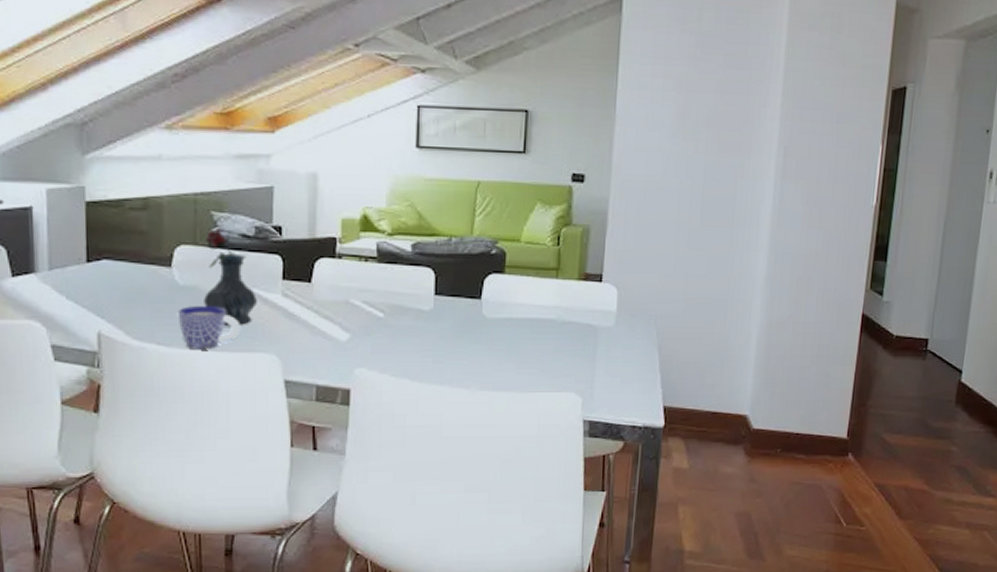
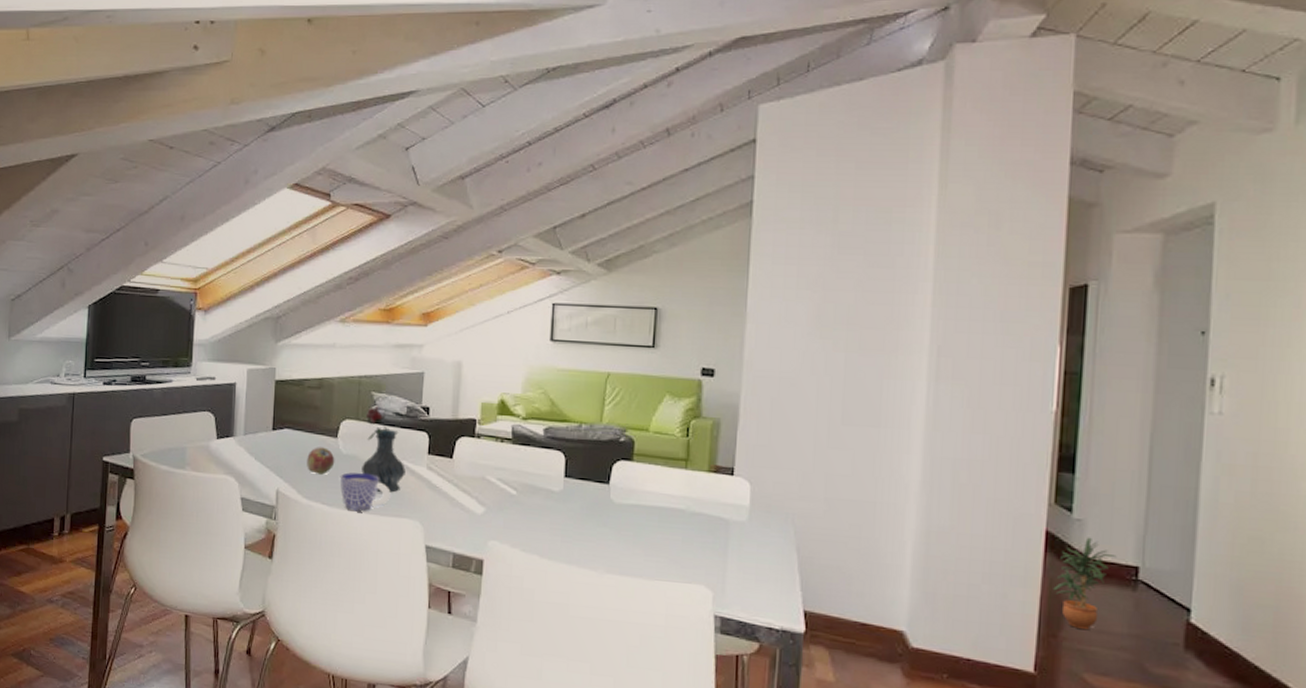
fruit: none [134,279,170,311] -> present [307,447,335,475]
potted plant: none [865,316,913,397] -> present [1053,537,1117,630]

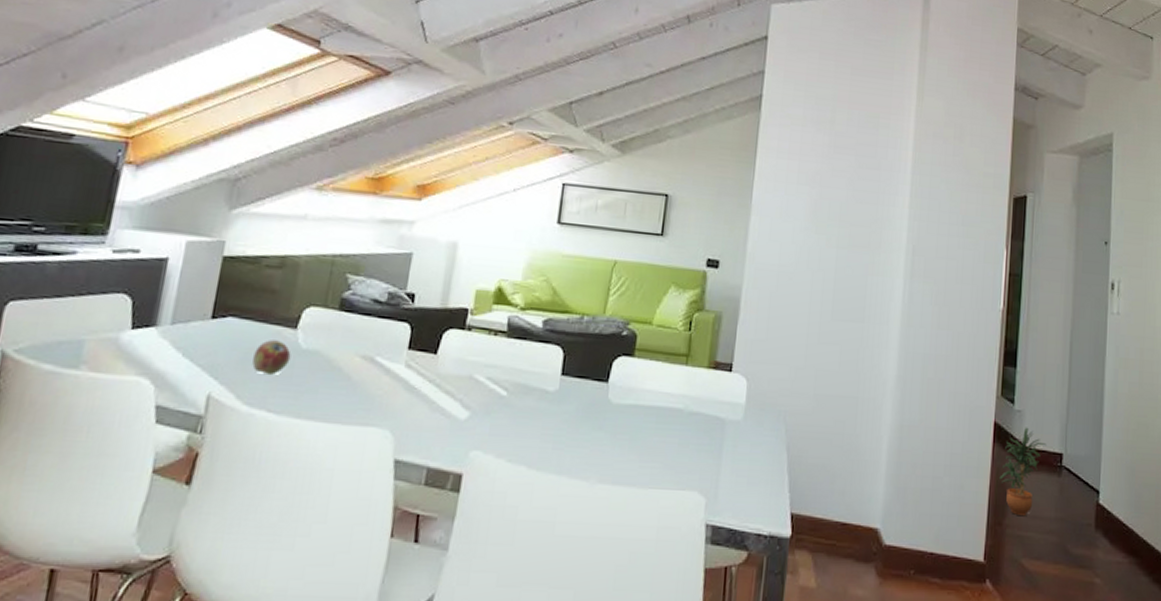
cup: present [340,472,391,511] -> none [293,371,358,419]
vase: present [361,405,406,492] -> none [323,290,379,395]

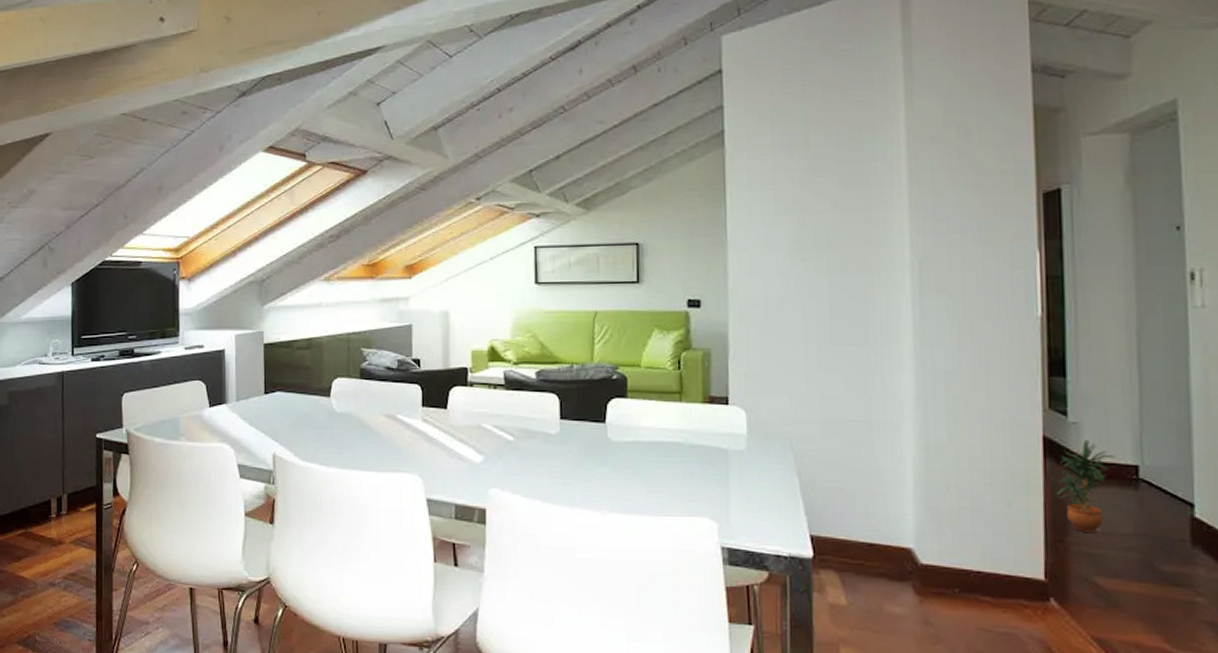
fruit: present [252,340,291,375] -> none [301,407,330,435]

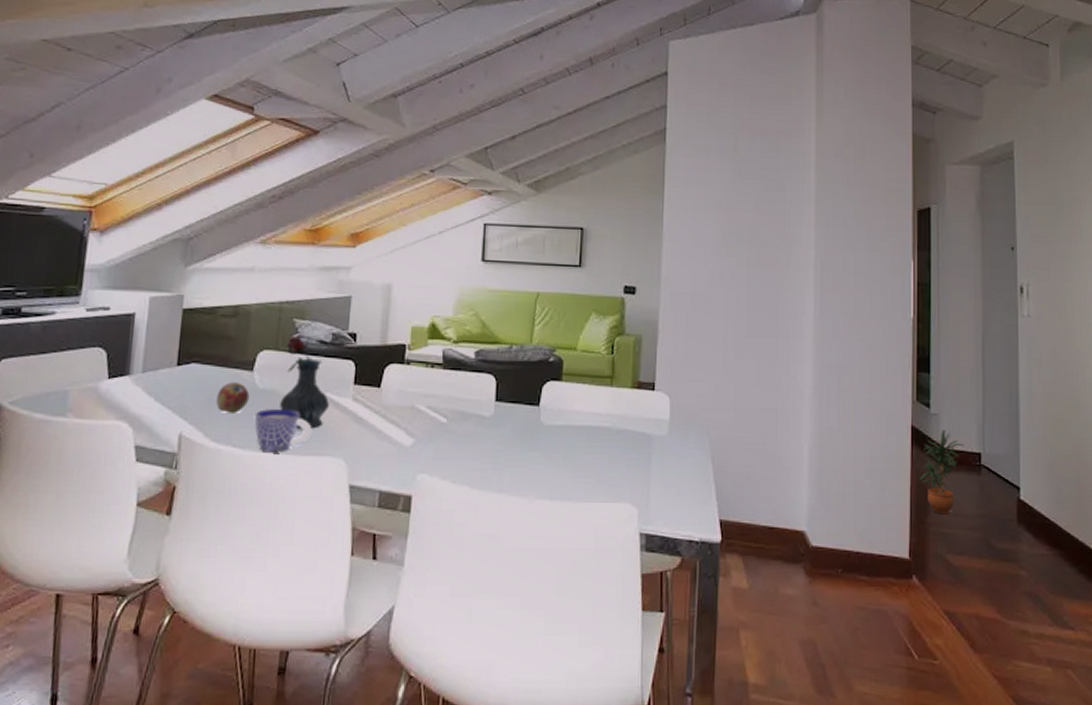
fruit: none [301,407,330,435] -> present [216,382,250,413]
cup: none [335,431,388,469] -> present [254,409,312,452]
vase: none [357,362,401,448] -> present [280,334,329,429]

